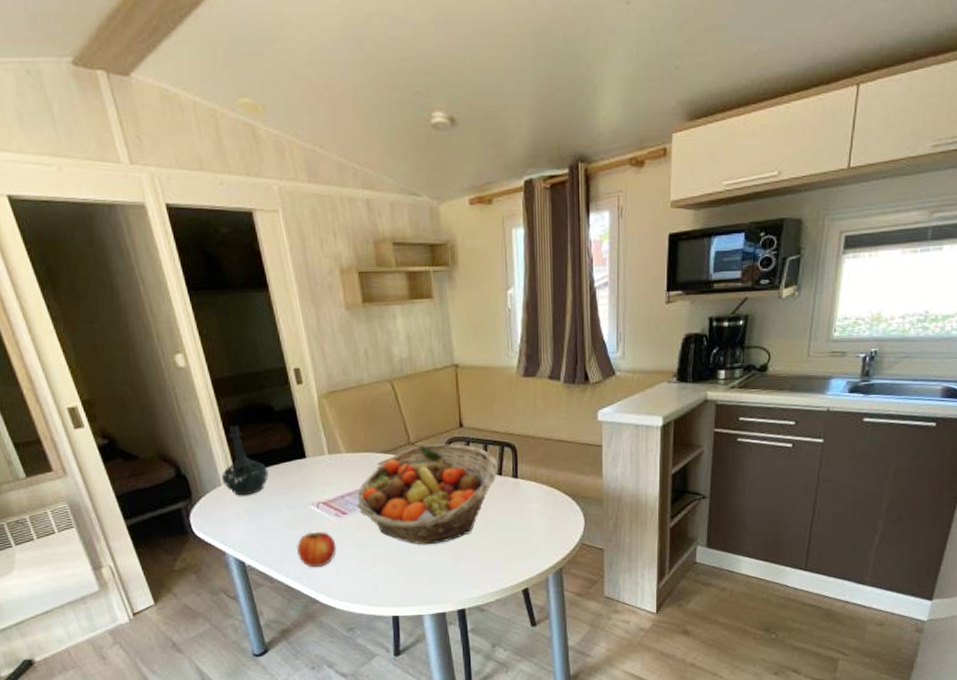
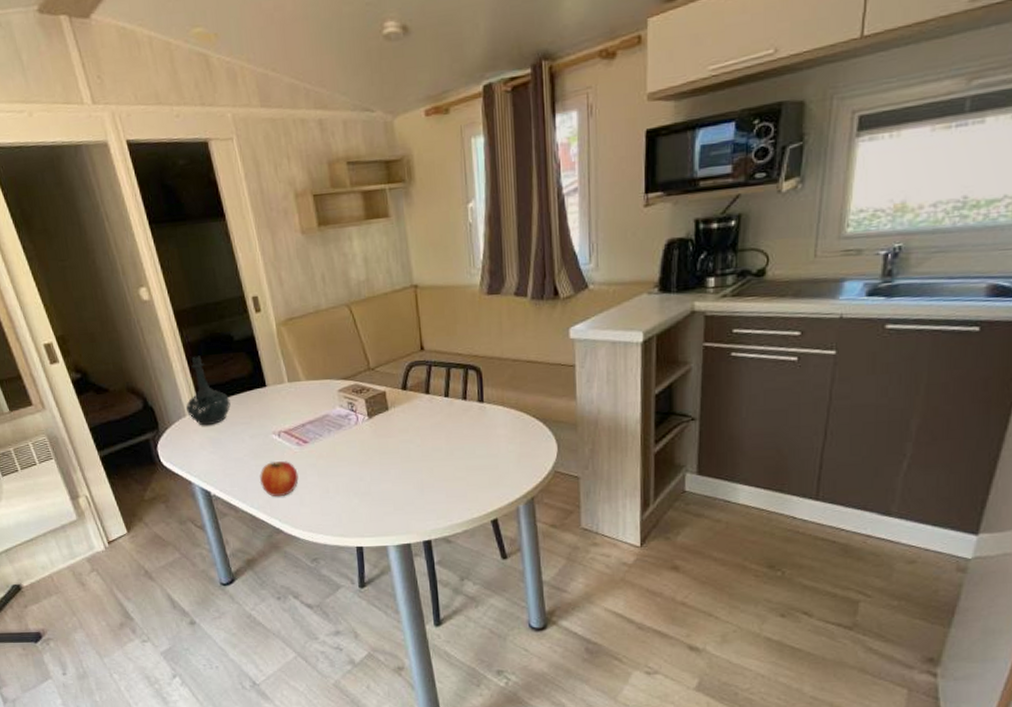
fruit basket: present [357,444,497,545] -> none [317,368,461,474]

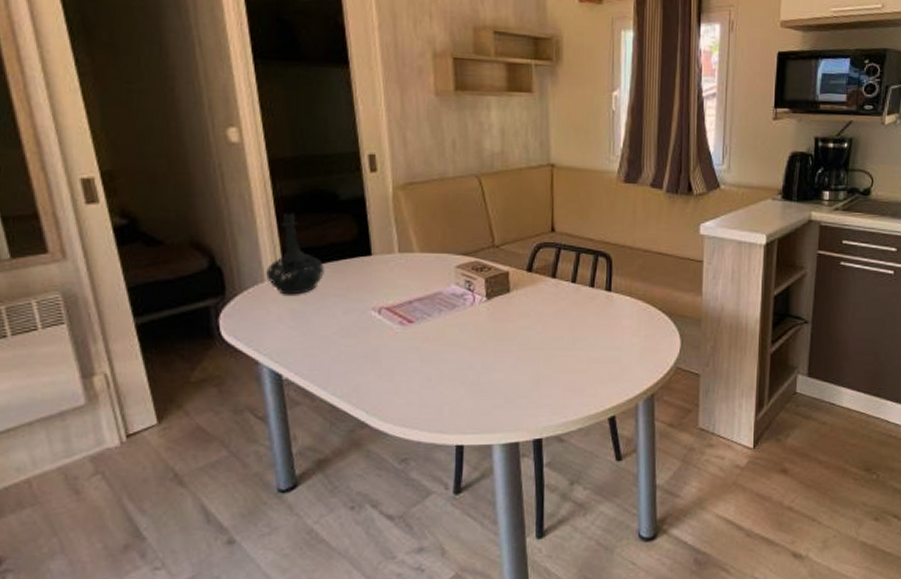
apple: present [259,461,299,497] -> none [347,342,397,385]

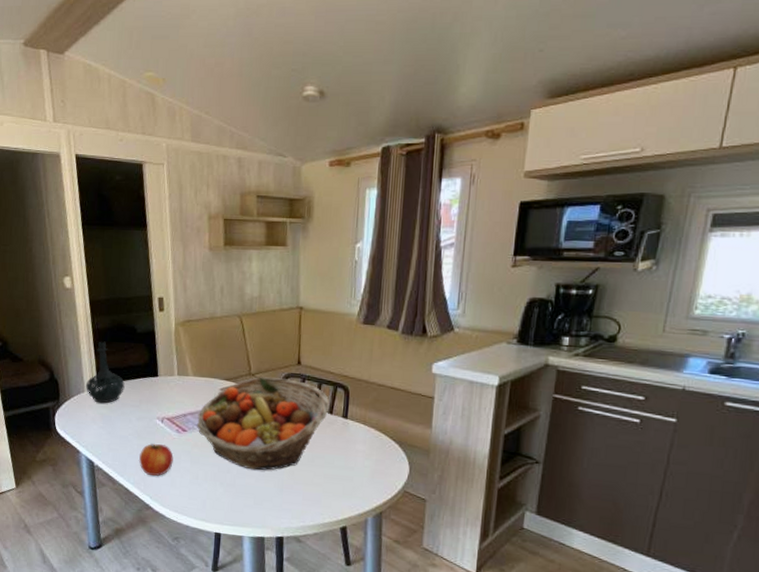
apple: none [347,342,397,385] -> present [138,444,173,477]
fruit basket: none [426,247,589,362] -> present [196,376,329,471]

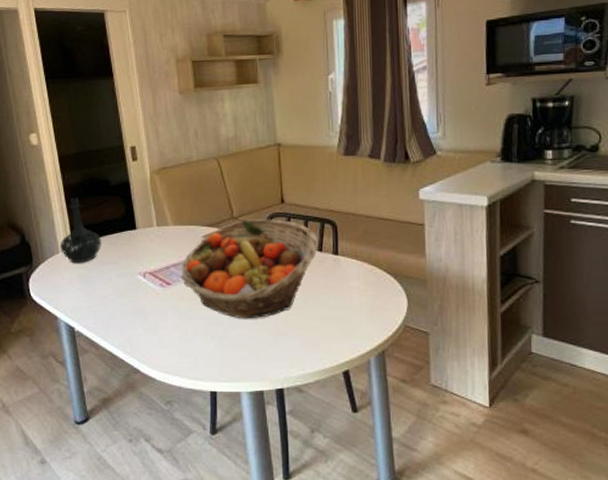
apple: present [138,444,173,477] -> none [122,301,159,337]

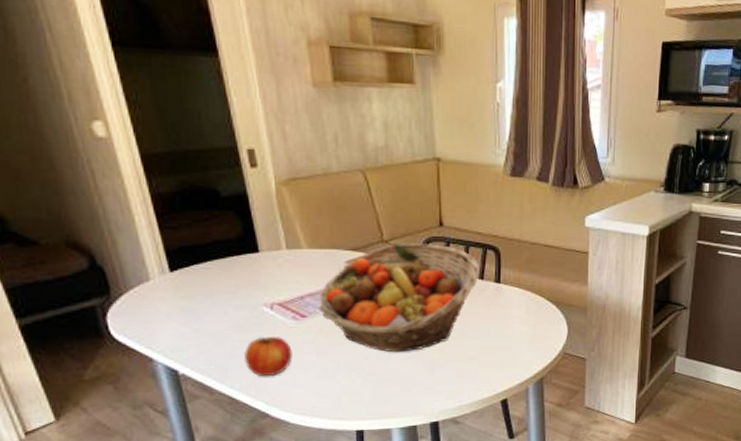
bottle: present [59,197,102,263] -> none [149,210,211,293]
apple: none [122,301,159,337] -> present [243,337,293,377]

